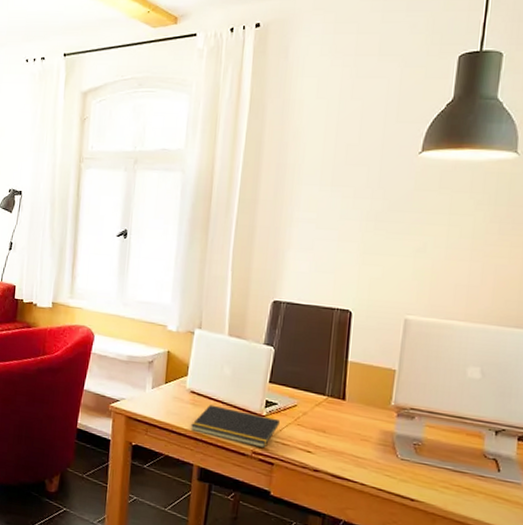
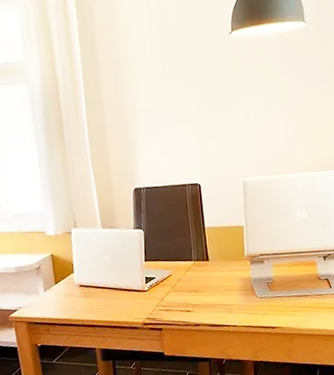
notepad: present [190,404,281,448] -> none [85,290,161,320]

